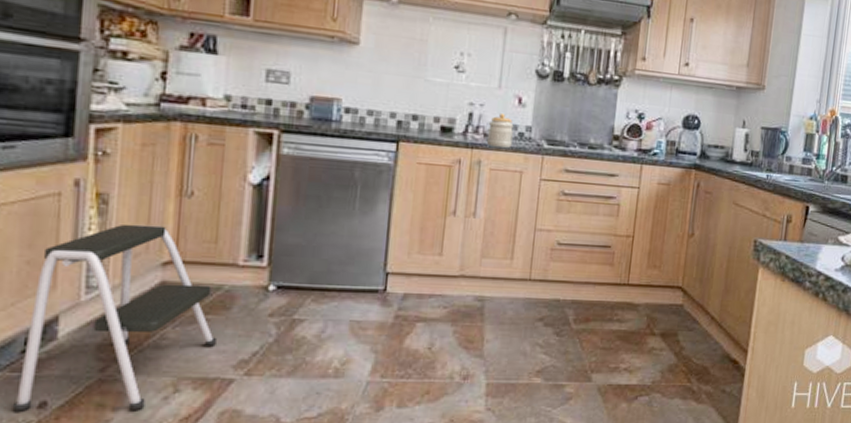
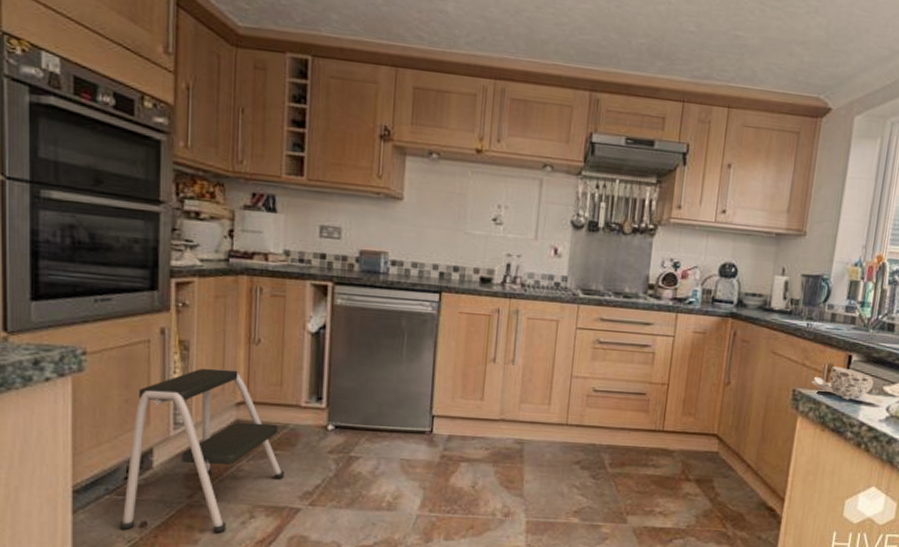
jar: present [487,112,514,148] -> none [525,263,550,298]
teacup: none [771,217,840,255] -> present [811,366,884,405]

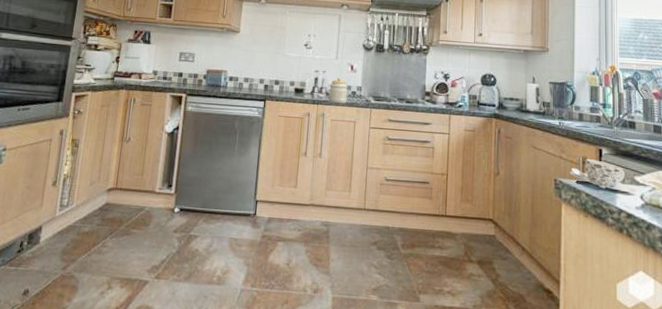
step stool: present [119,368,284,534] -> none [7,161,138,302]
jar: none [525,263,550,298] -> present [329,77,348,103]

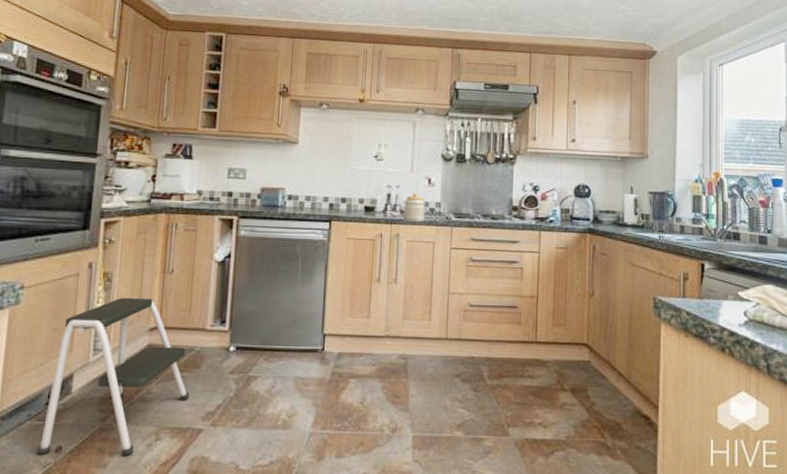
step stool: none [7,161,138,302] -> present [37,297,189,456]
teacup: present [570,159,638,193] -> none [670,275,741,310]

